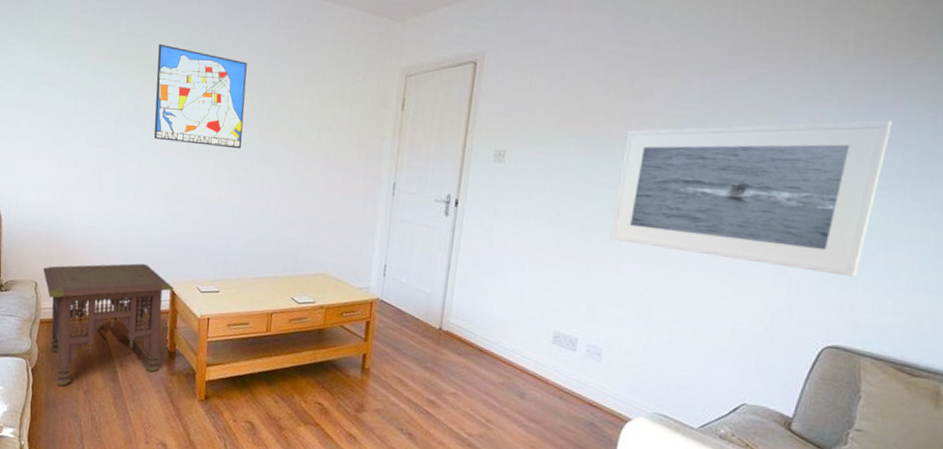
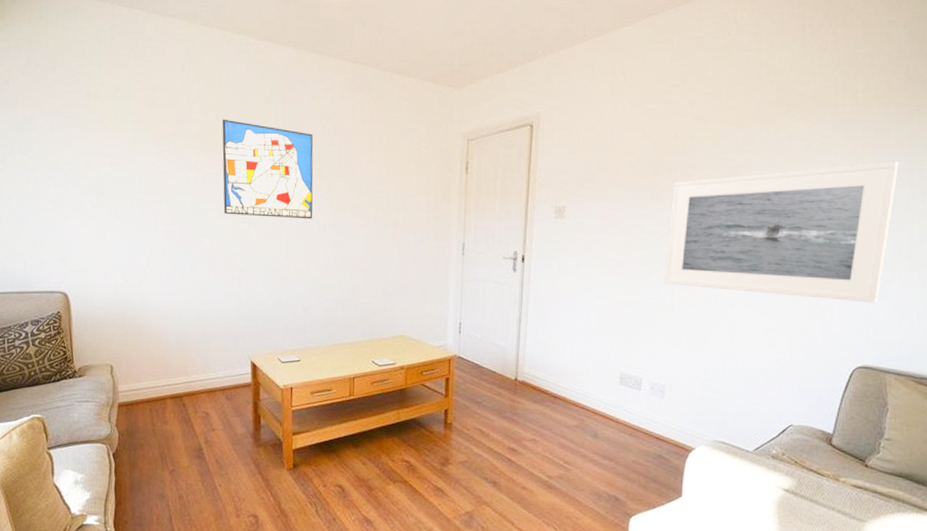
side table: present [42,263,174,386] -> none [117,338,254,468]

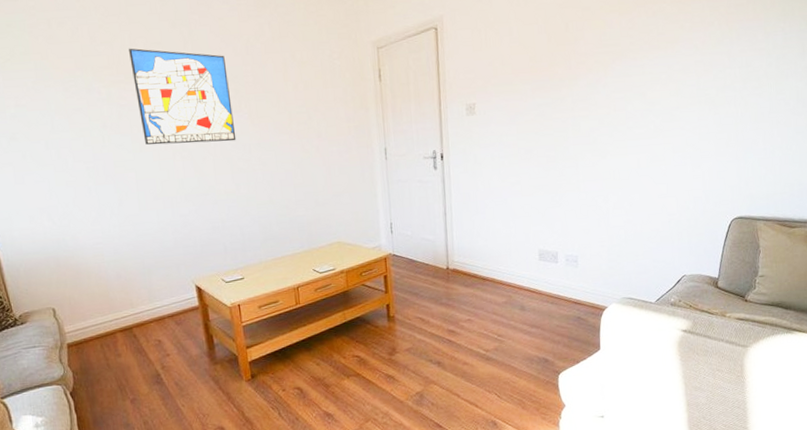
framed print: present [665,161,898,303] -> none [568,34,757,166]

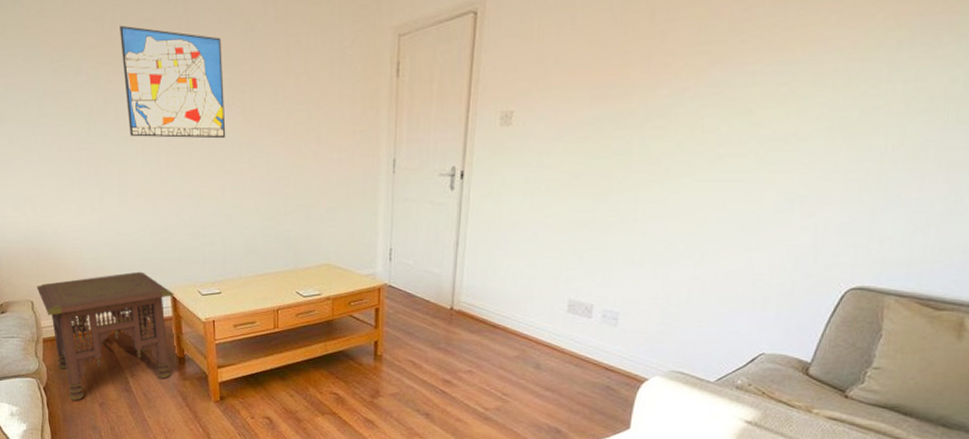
side table: none [57,267,201,401] -> present [36,271,174,401]

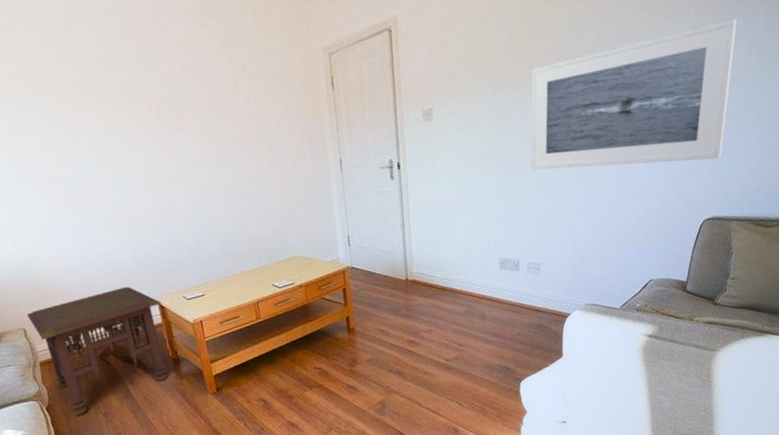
wall art: present [120,25,226,139] -> none [77,66,190,165]
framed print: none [627,34,942,213] -> present [530,19,737,170]

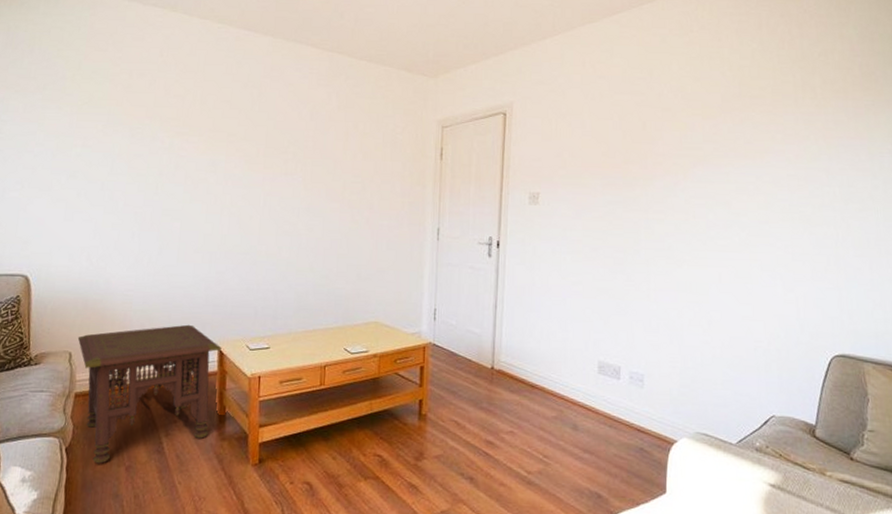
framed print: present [530,19,737,170] -> none [639,152,860,291]

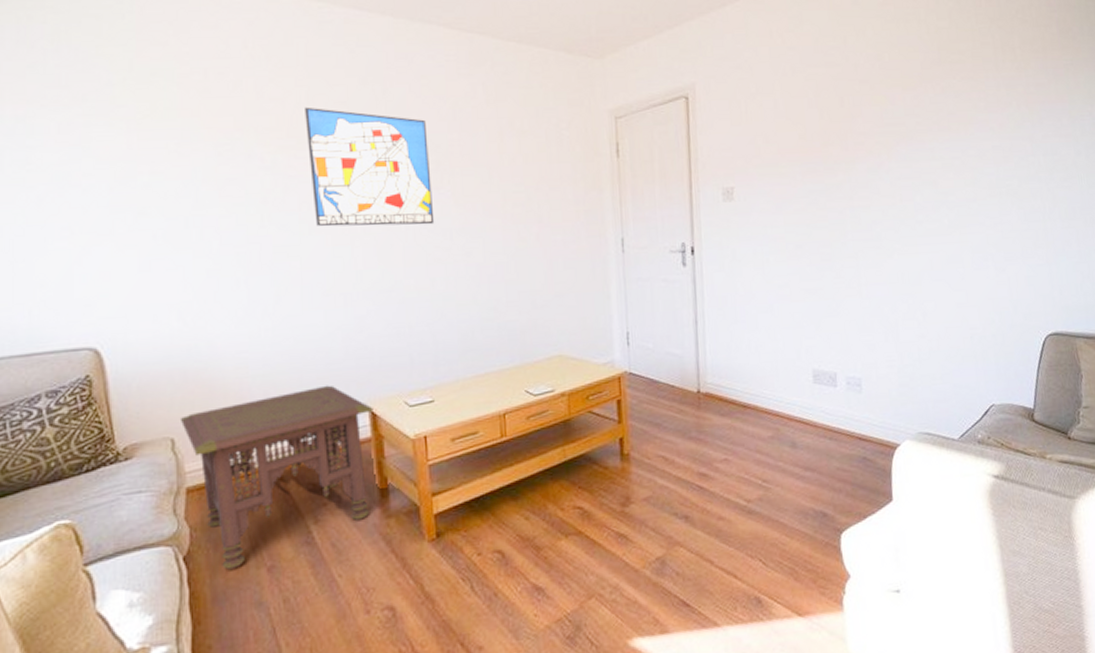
wall art: none [196,103,289,203] -> present [305,106,435,227]

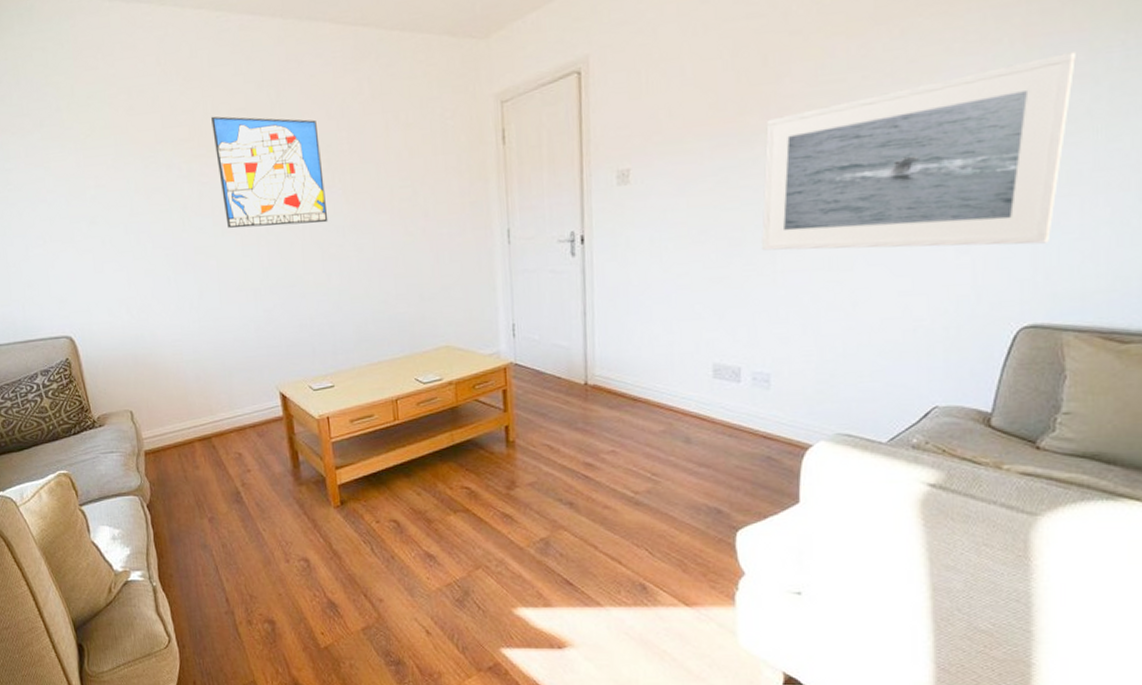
side table: present [179,385,373,570] -> none [135,370,284,517]
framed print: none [845,117,1062,266] -> present [762,52,1076,251]

